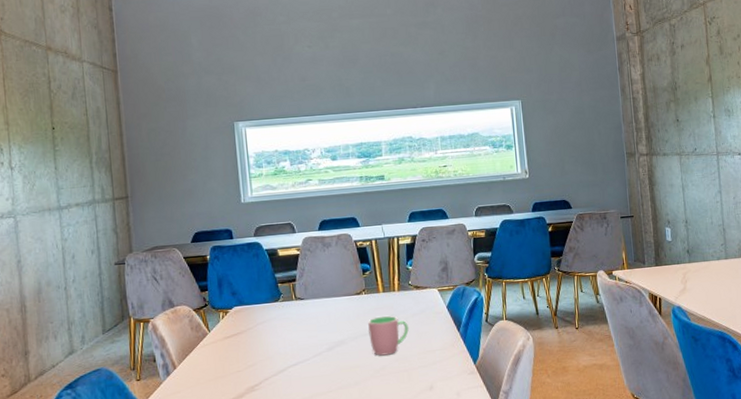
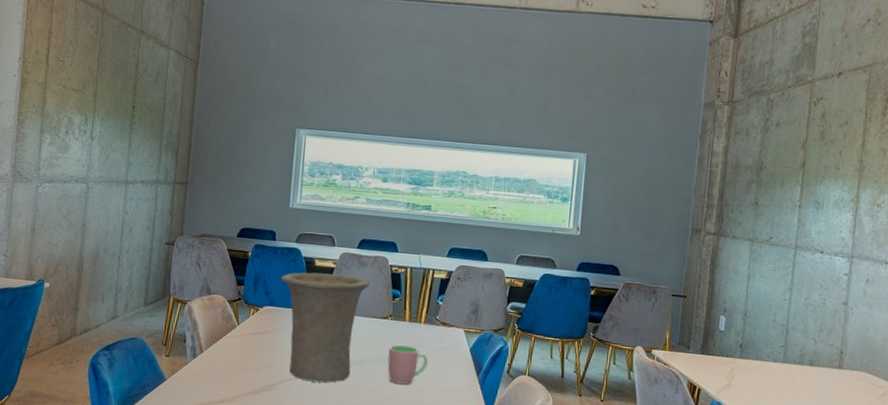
vase: none [245,258,337,374] -> present [280,272,370,383]

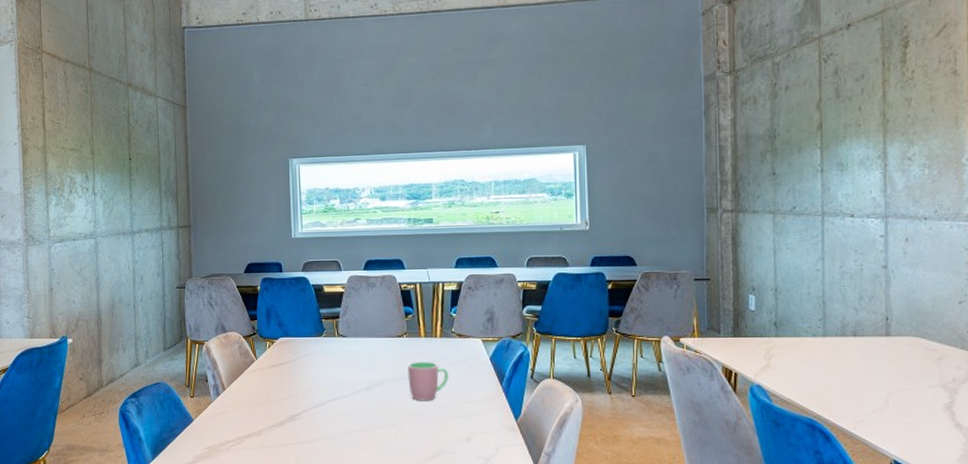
vase: present [280,272,370,383] -> none [291,298,380,408]

